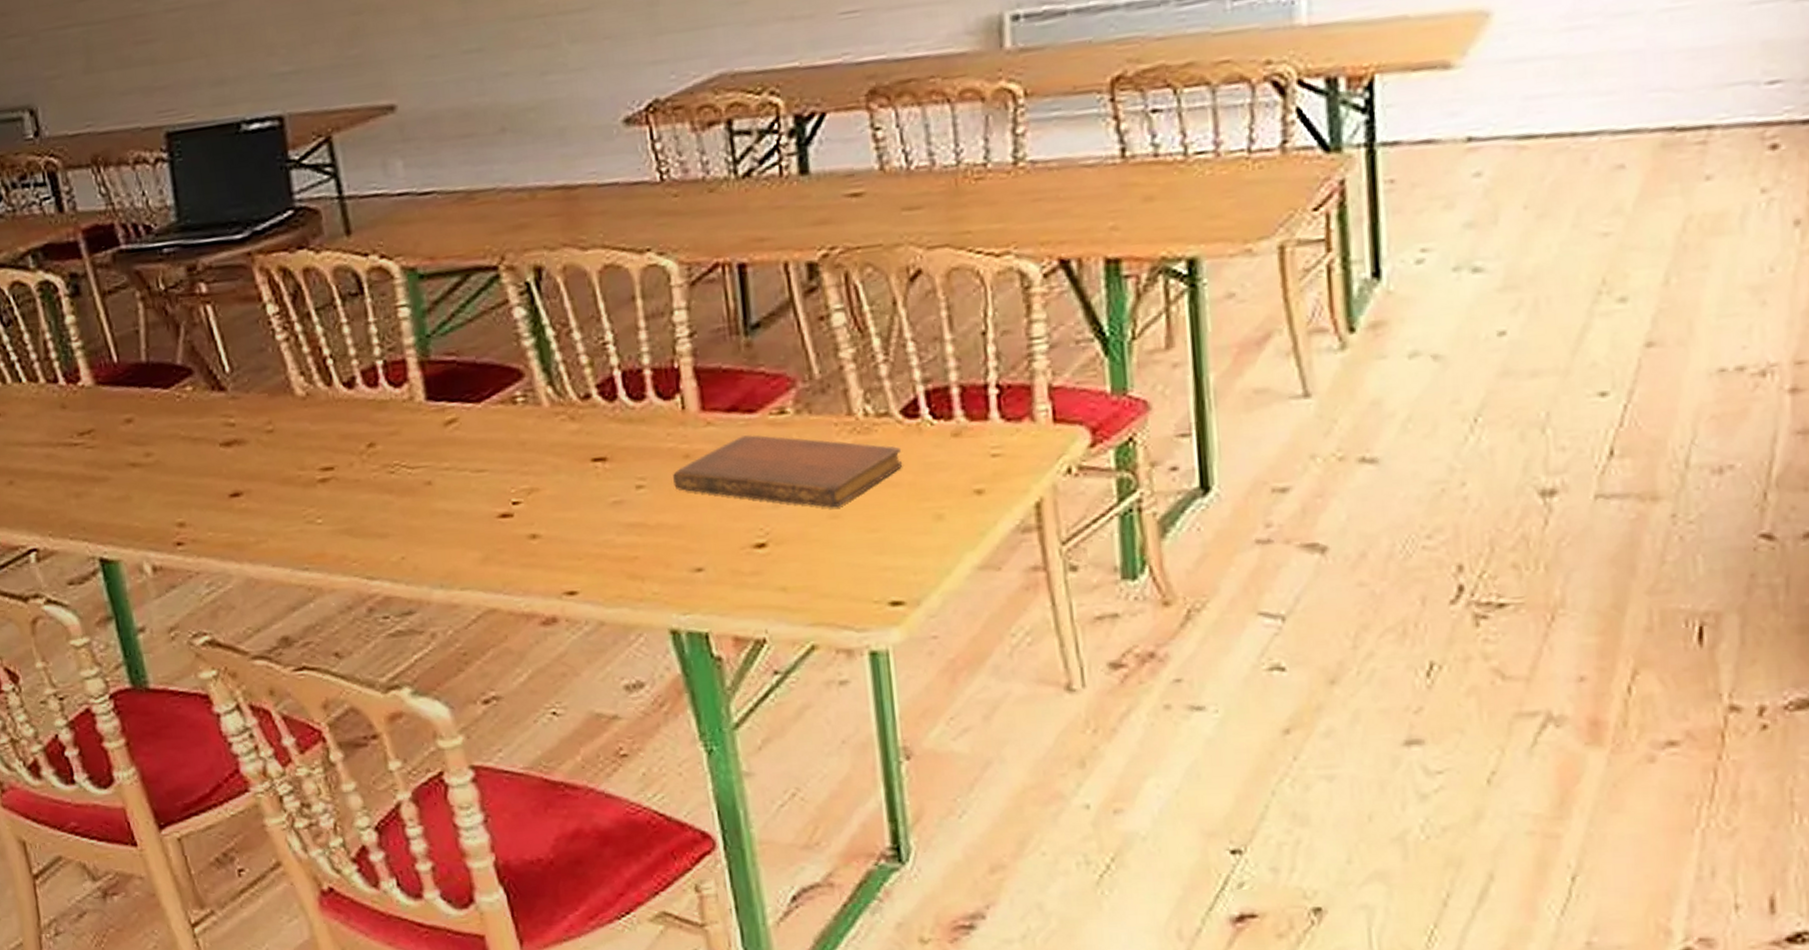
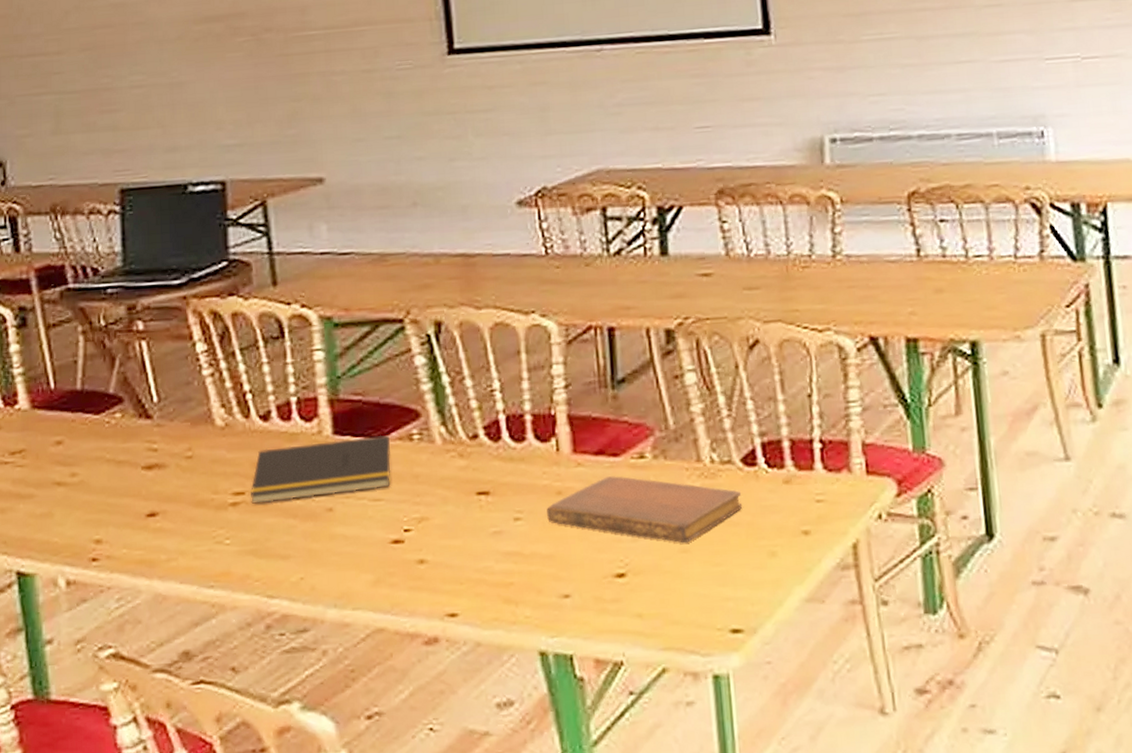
notepad: none [340,398,494,480] -> present [251,435,391,504]

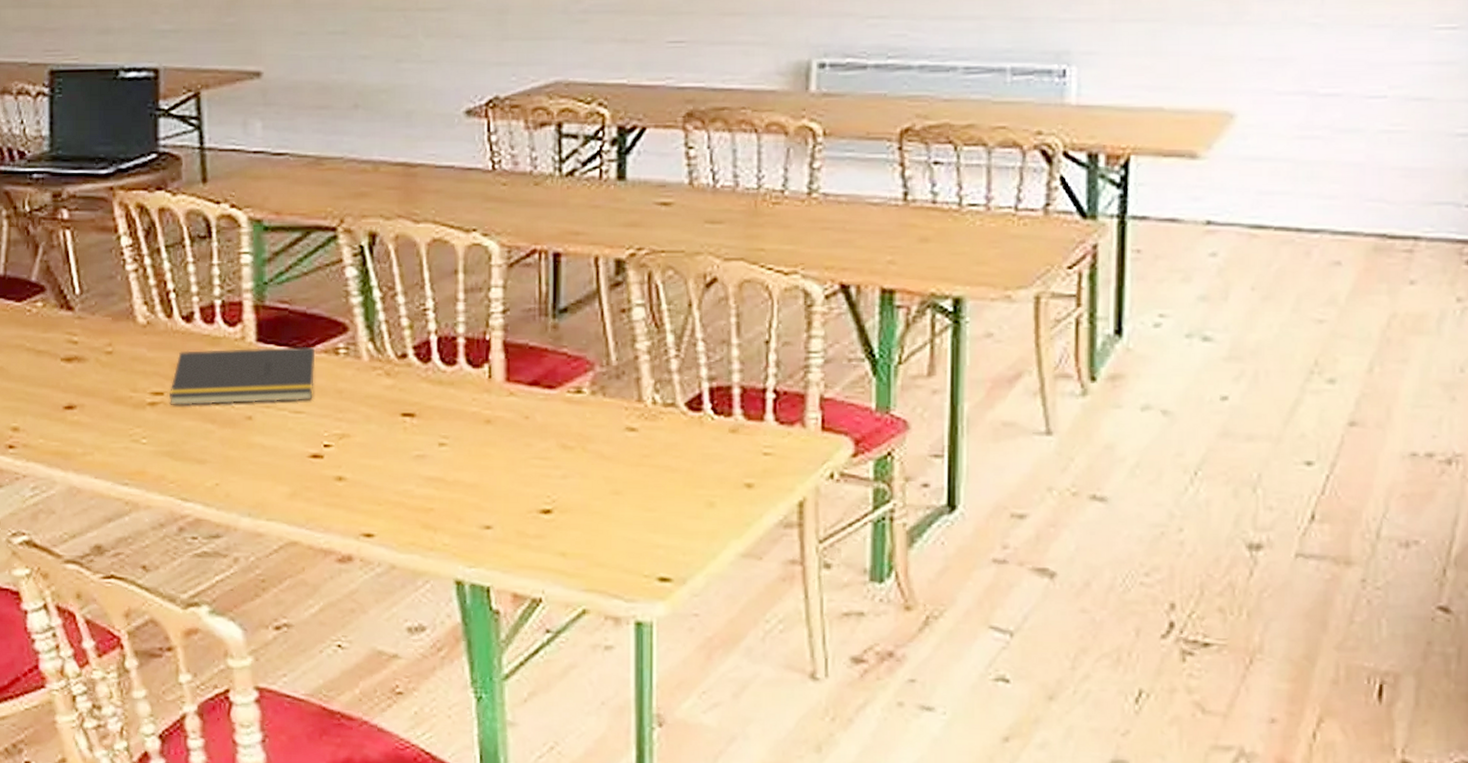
notebook: present [547,476,743,544] -> none [474,409,683,485]

